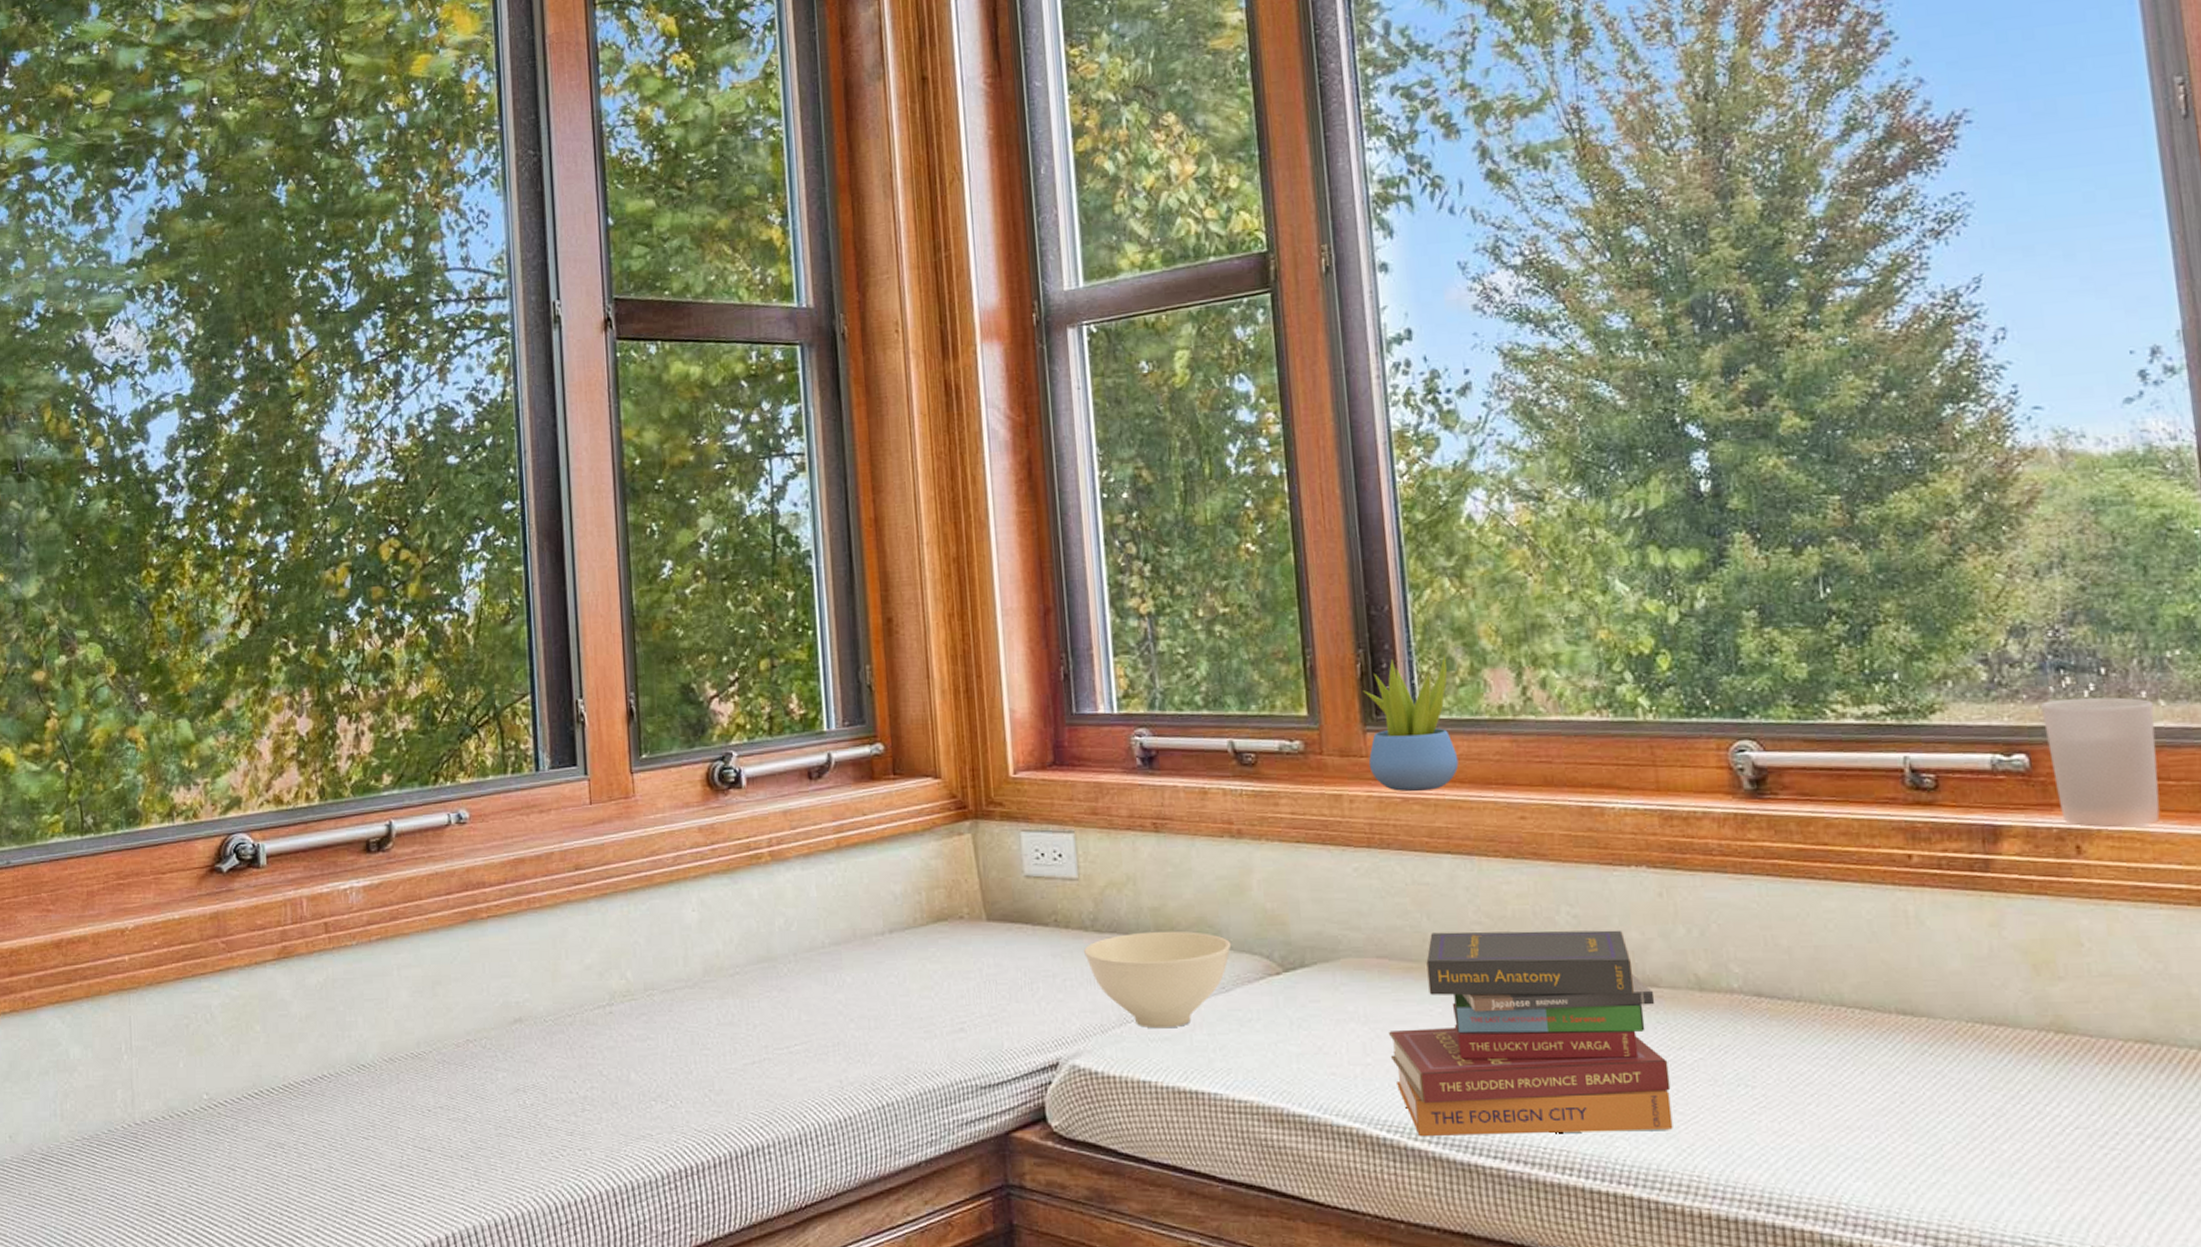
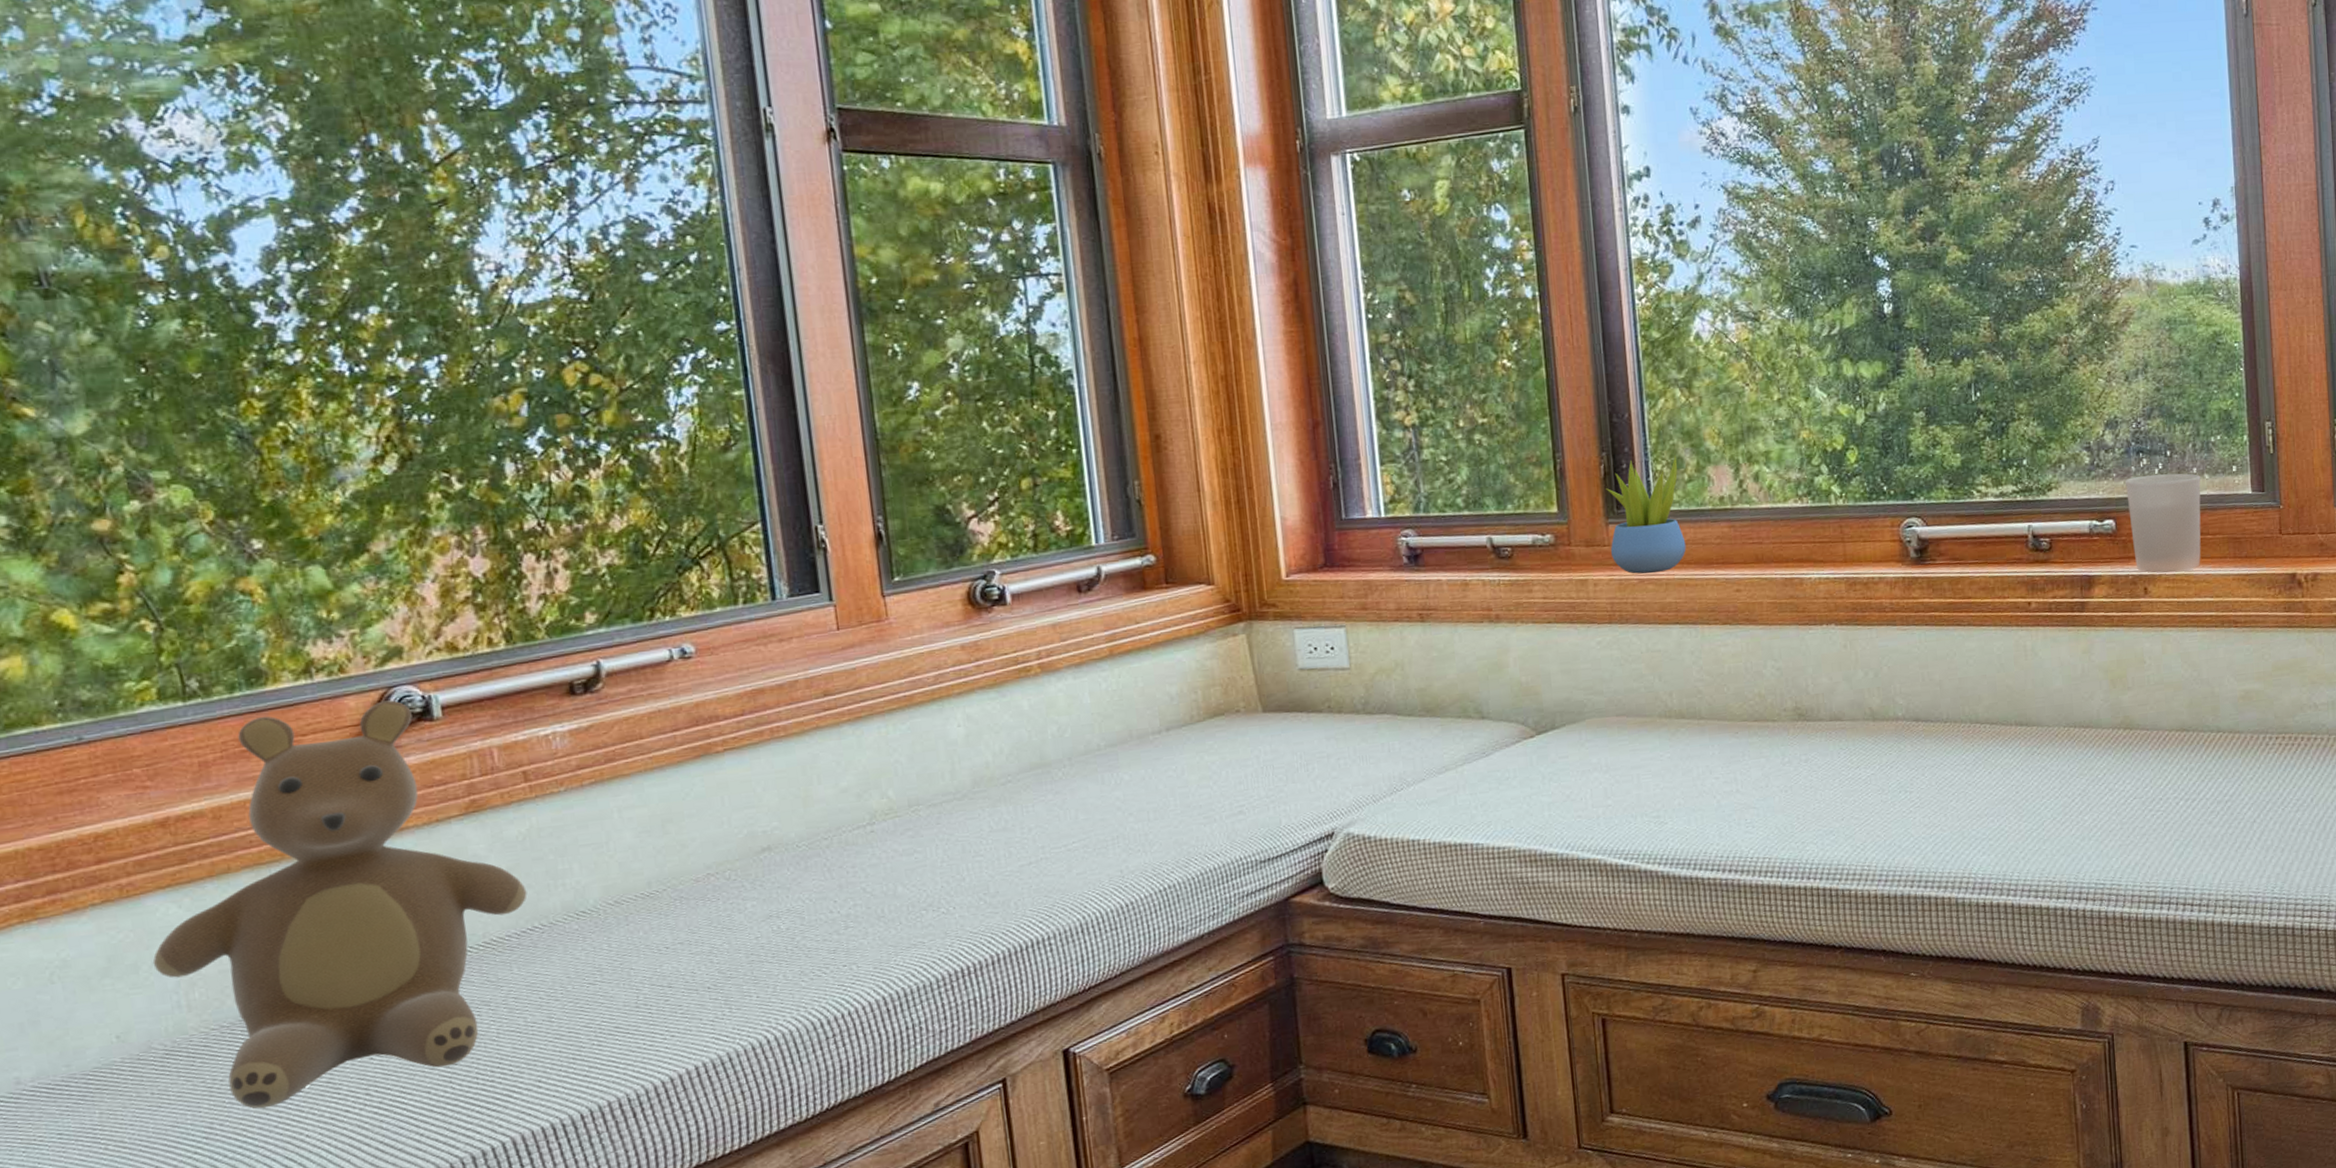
teddy bear: none [40,846,320,1221] -> present [152,700,527,1109]
bowl: present [1084,931,1232,1029] -> none [1356,707,1491,794]
books: present [1388,930,1673,1137] -> none [1625,677,1851,861]

